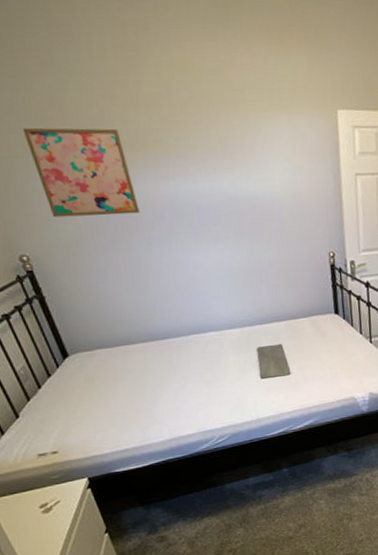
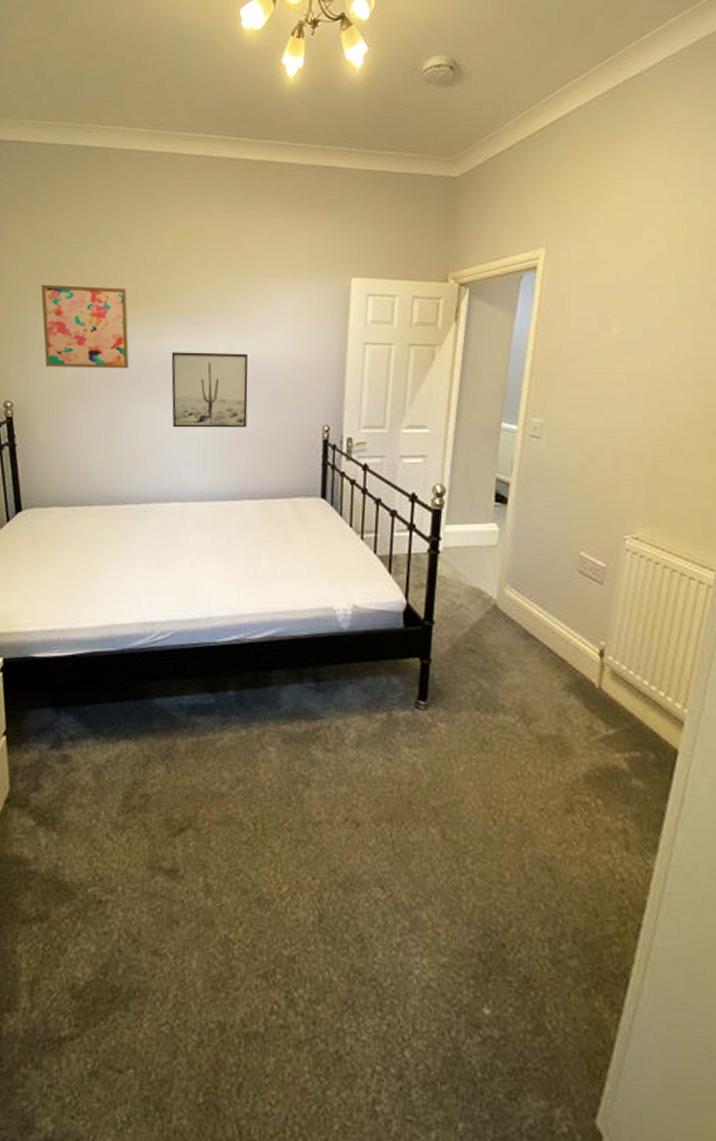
wall art: none [179,190,263,266] -> present [171,352,249,428]
bath mat: present [256,343,291,379] -> none [221,526,259,567]

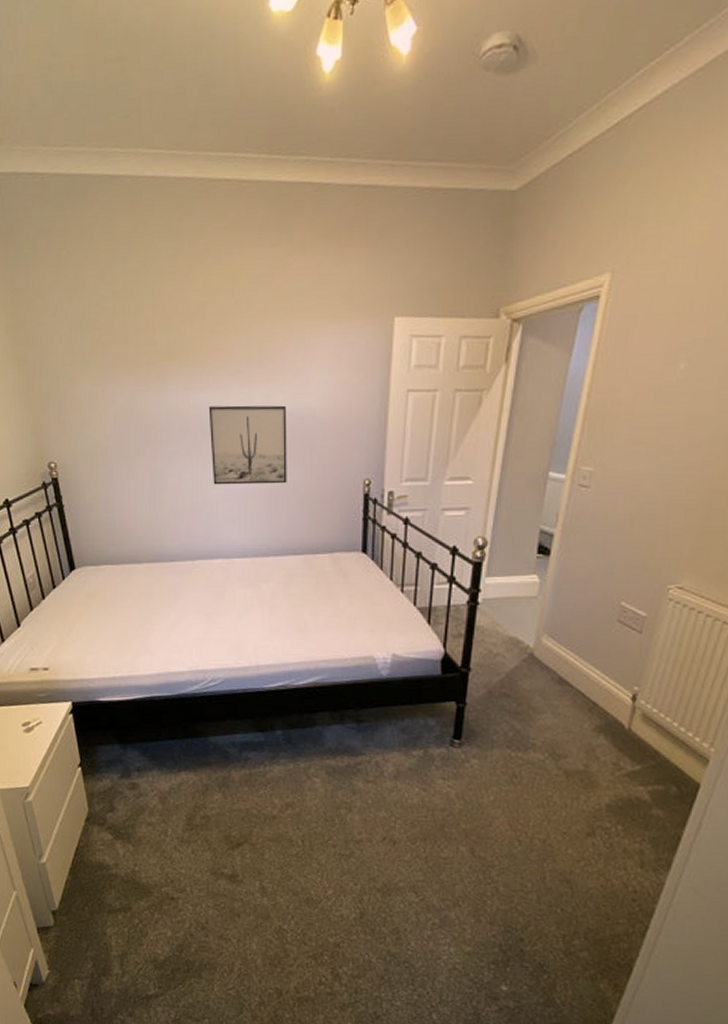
wall art: present [41,284,129,369] -> none [73,337,167,426]

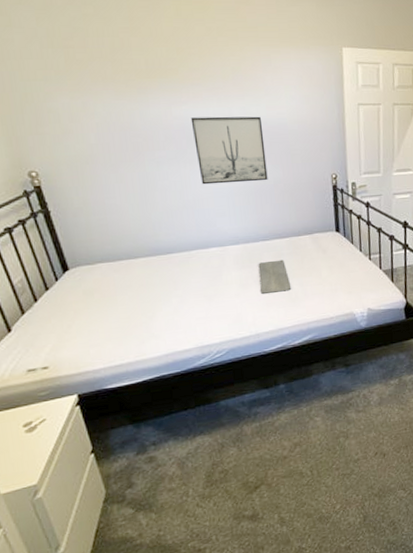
bath mat: none [266,580,302,619] -> present [258,259,292,294]

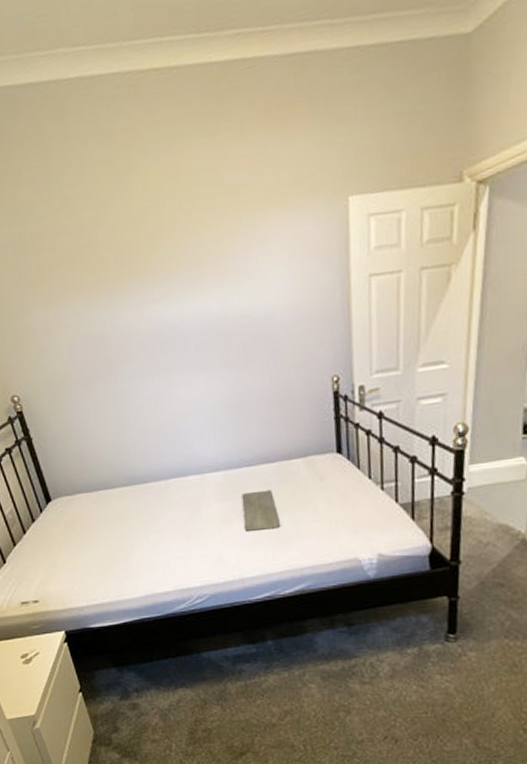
wall art: present [190,116,268,185] -> none [163,307,253,400]

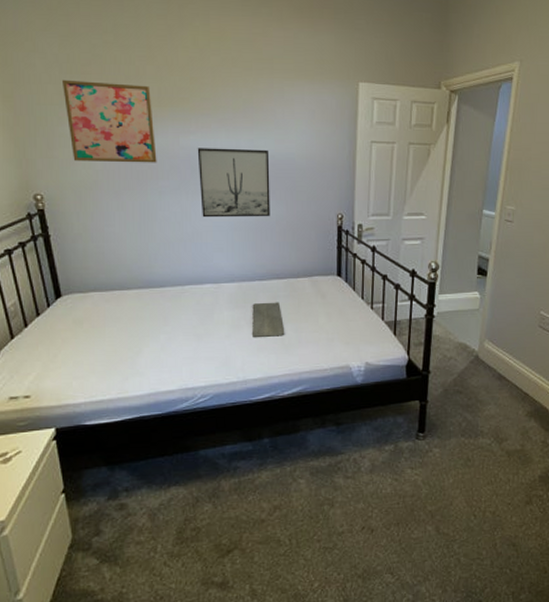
wall art: none [18,254,123,355] -> present [63,79,157,163]
wall art: none [163,307,253,400] -> present [197,148,270,218]

